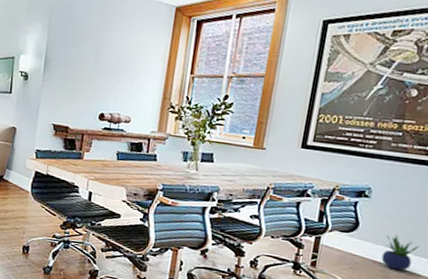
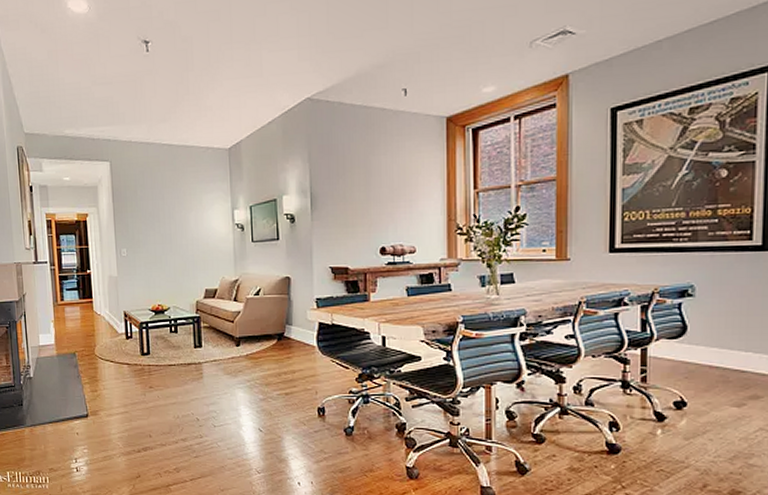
potted plant: present [381,234,419,271] -> none [718,332,758,372]

